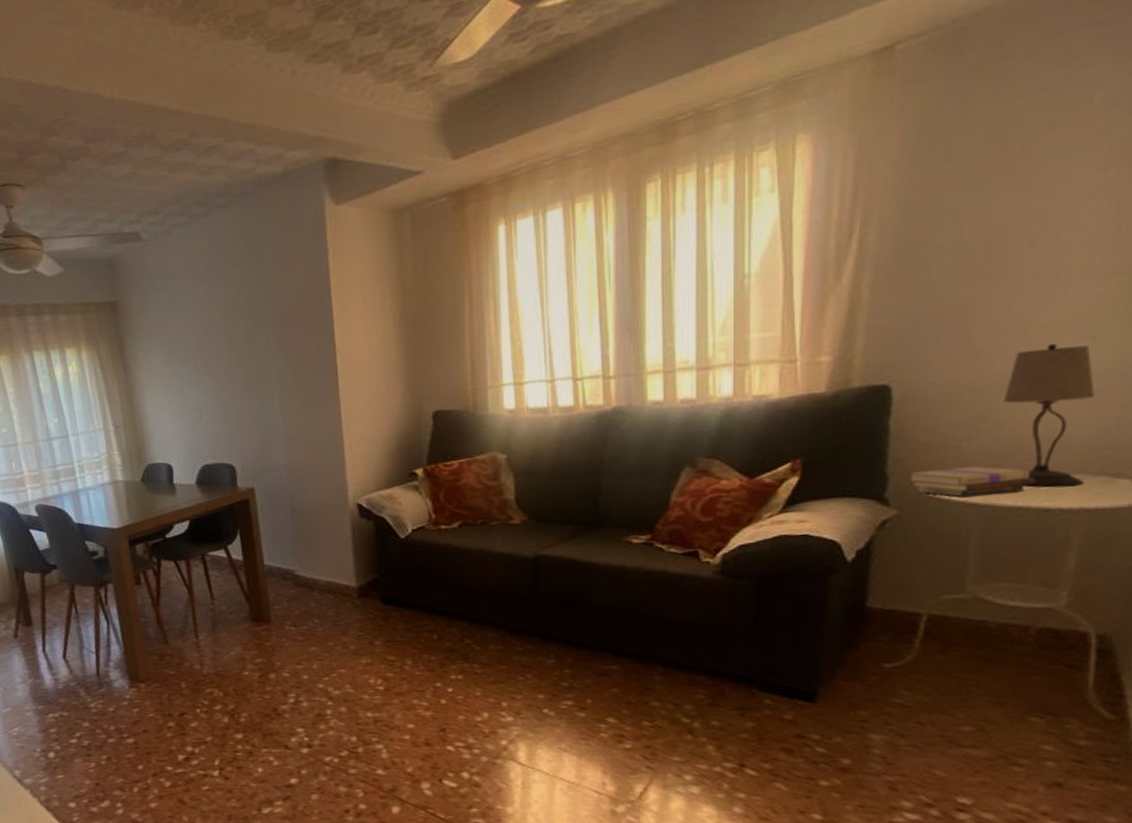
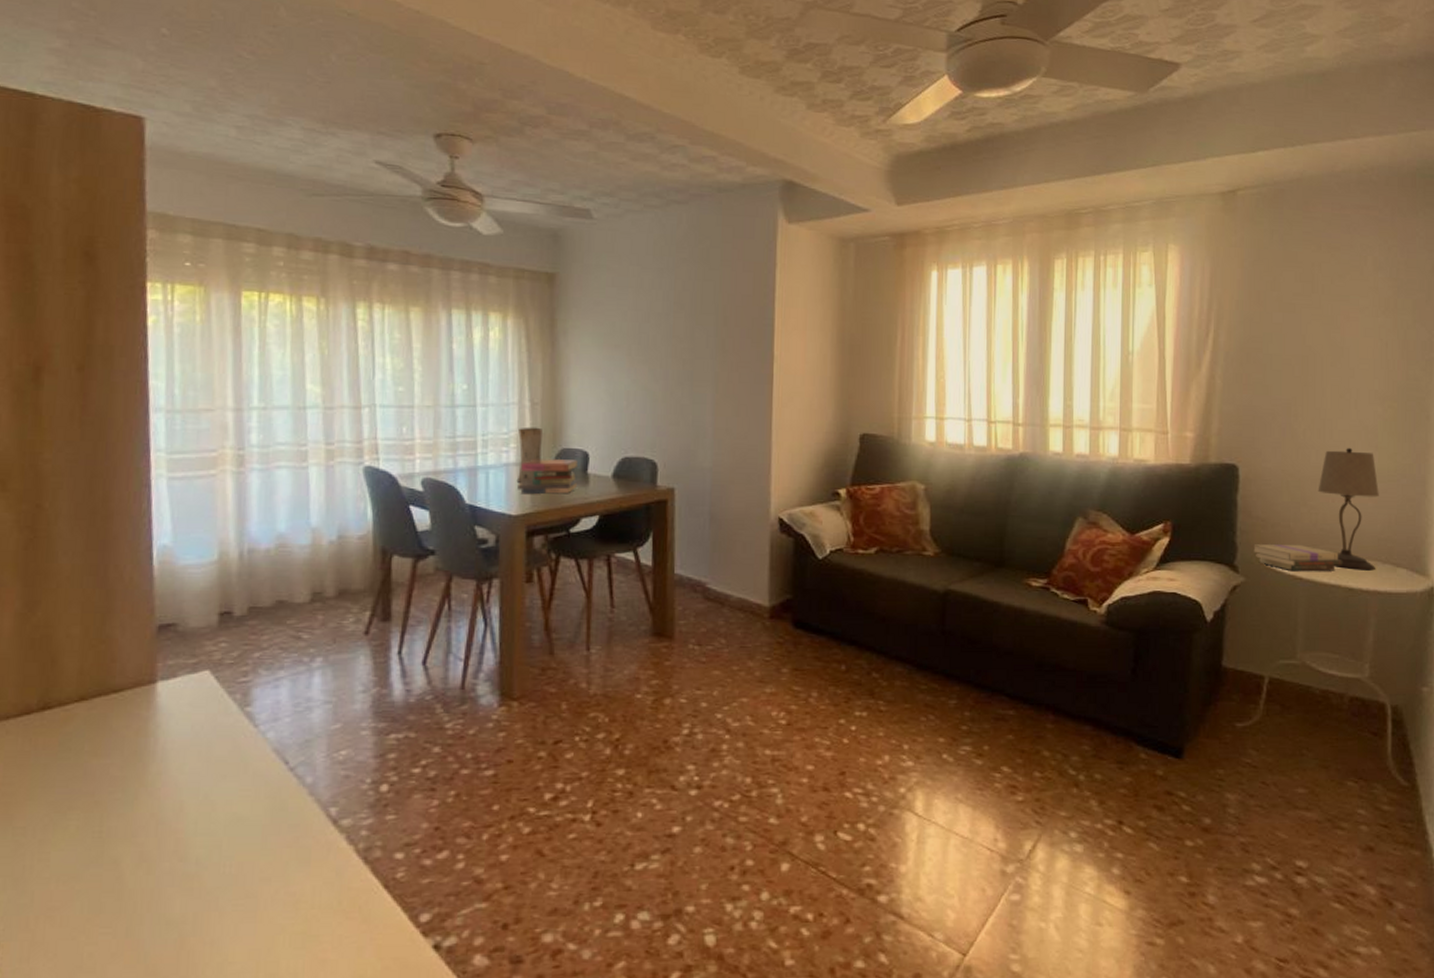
vase: none [108,448,131,500] -> present [516,427,542,483]
books: none [115,473,166,508] -> present [517,459,578,494]

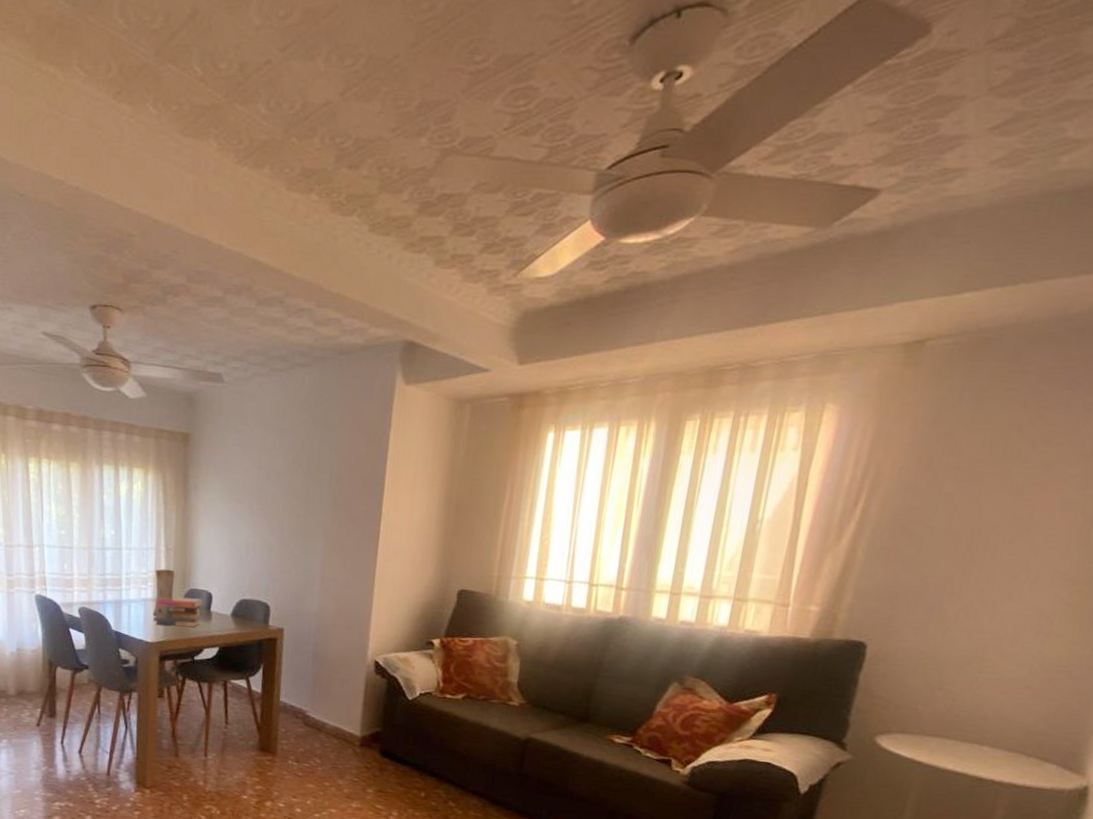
books: present [1253,544,1343,572] -> none [868,724,977,759]
table lamp: present [1318,447,1379,571] -> none [961,632,1044,763]

